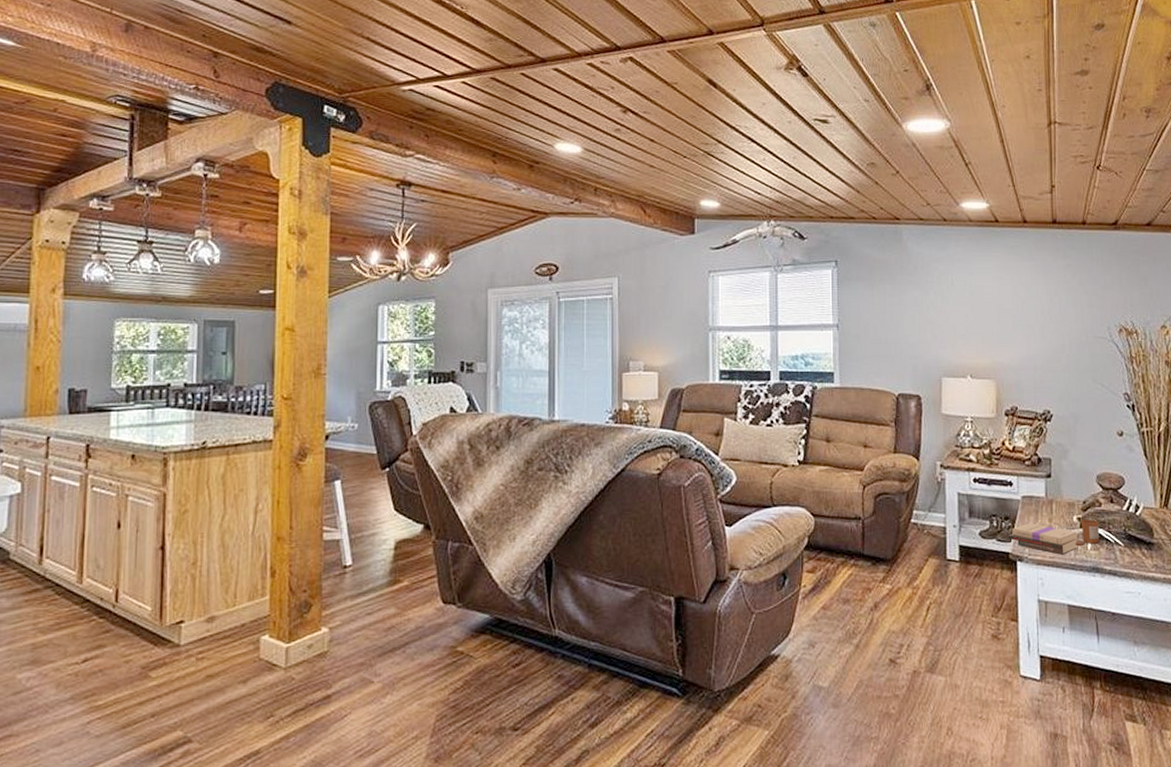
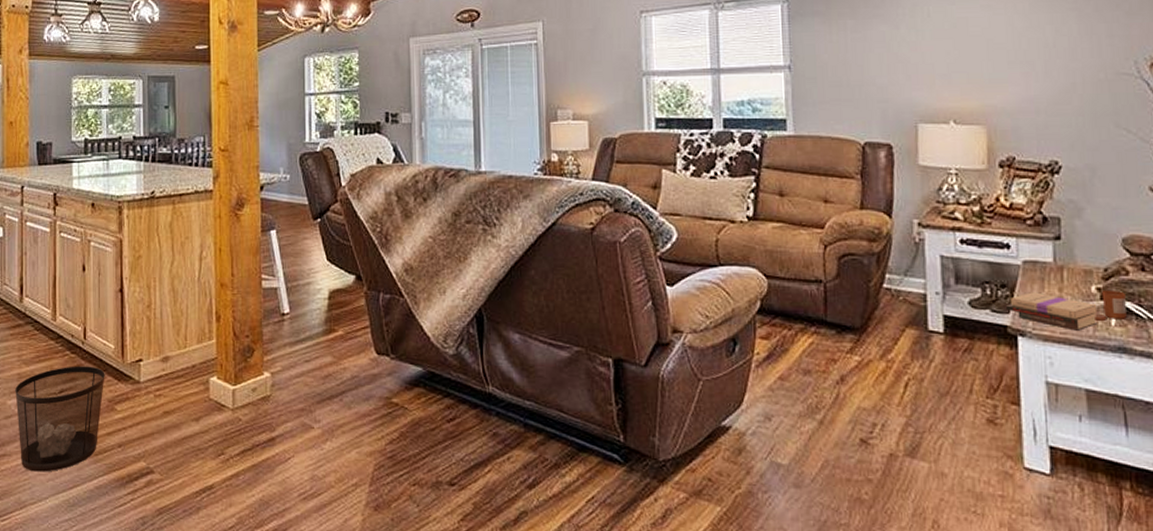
waste bin: none [27,631,139,752] -> present [15,366,105,472]

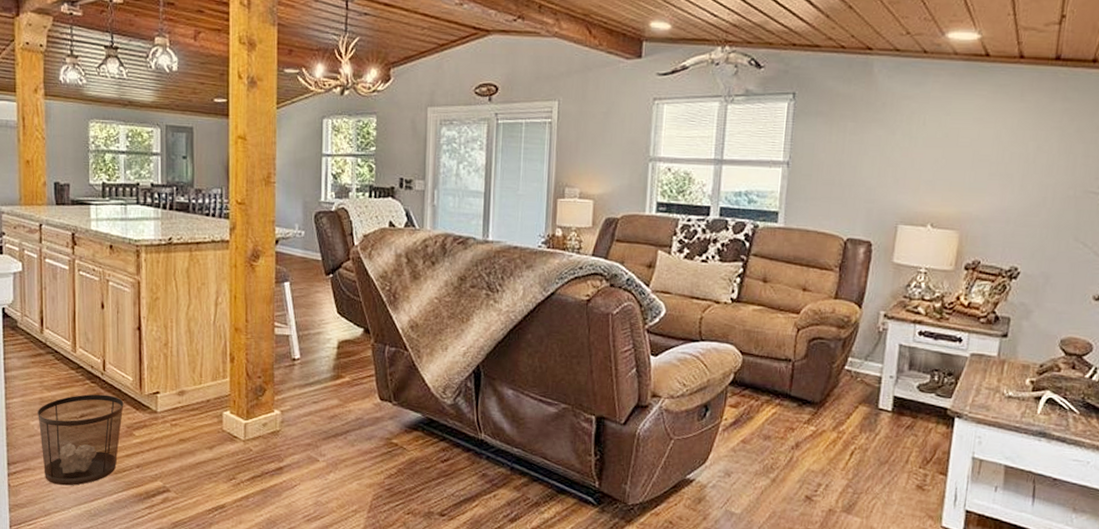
books: present [1007,292,1098,331] -> none [949,381,1028,416]
candle: present [1095,289,1127,321] -> none [1024,383,1054,410]

